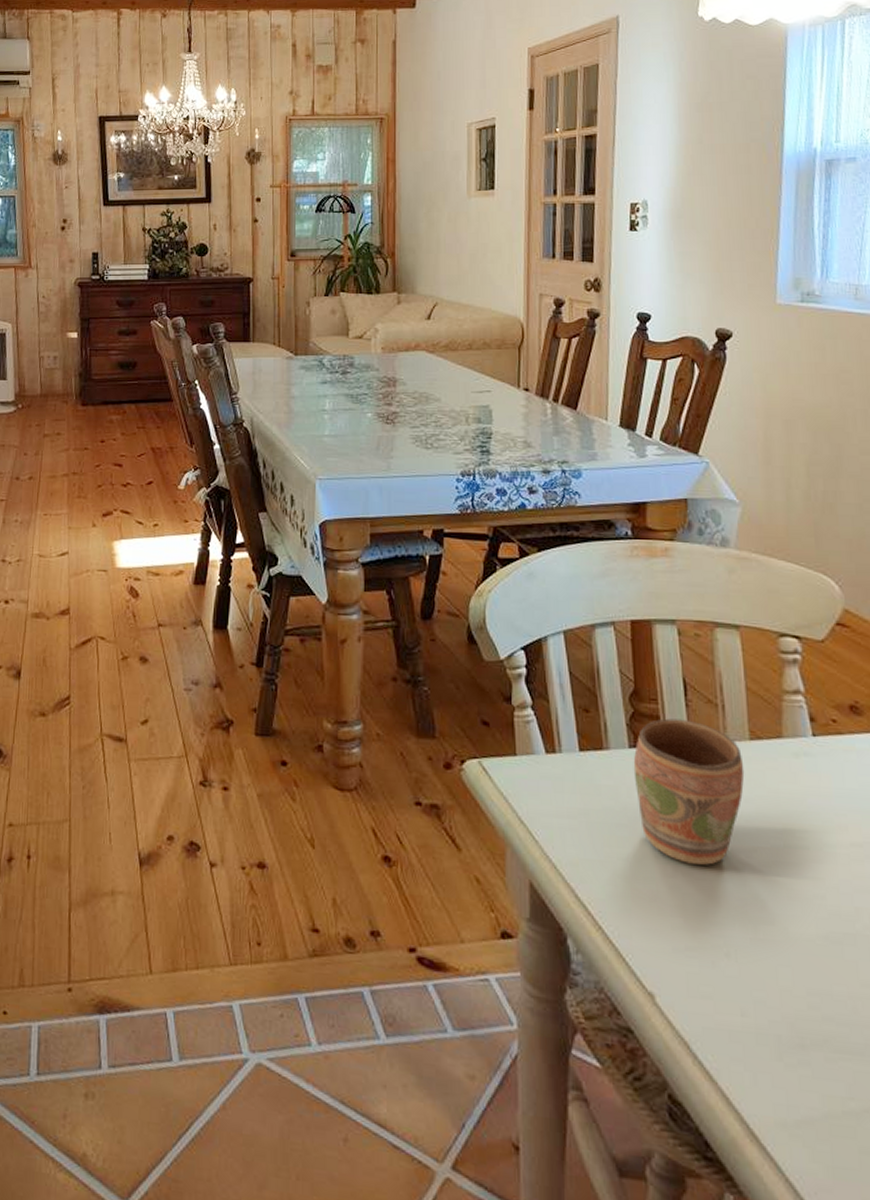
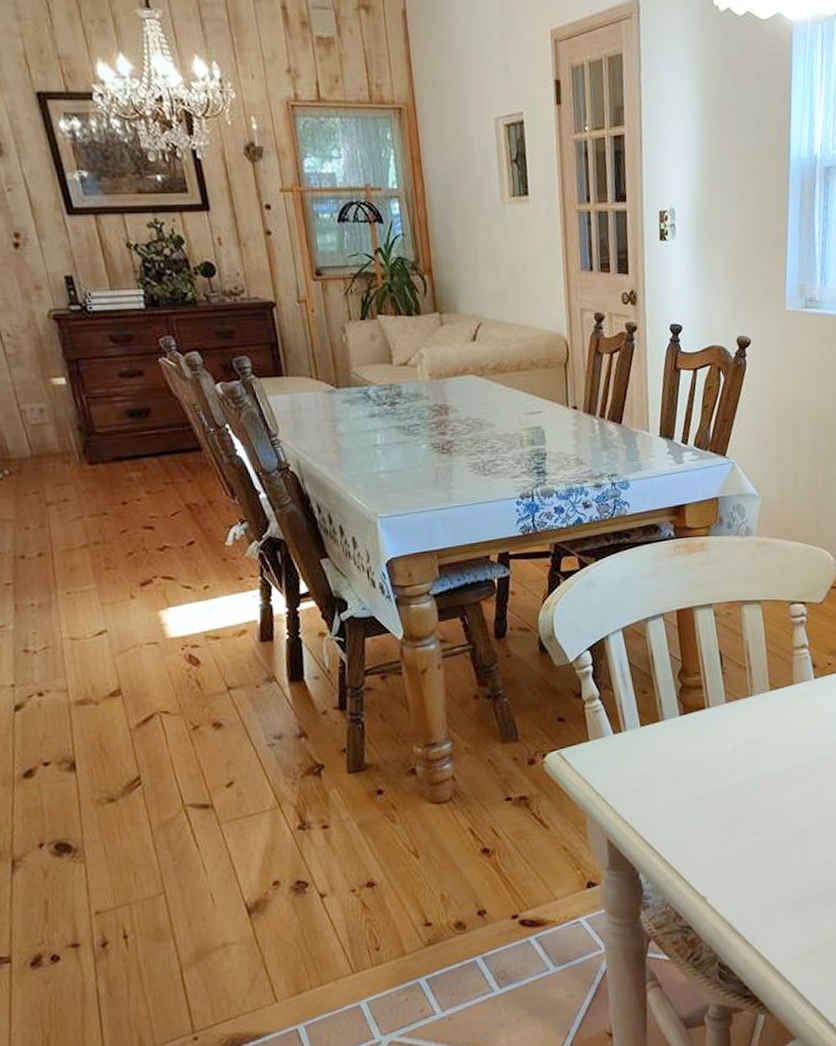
mug: present [633,718,745,865] -> none [683,684,767,795]

